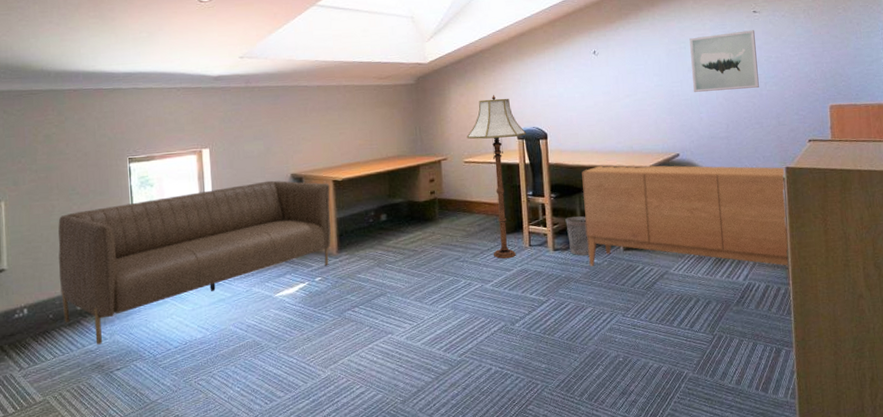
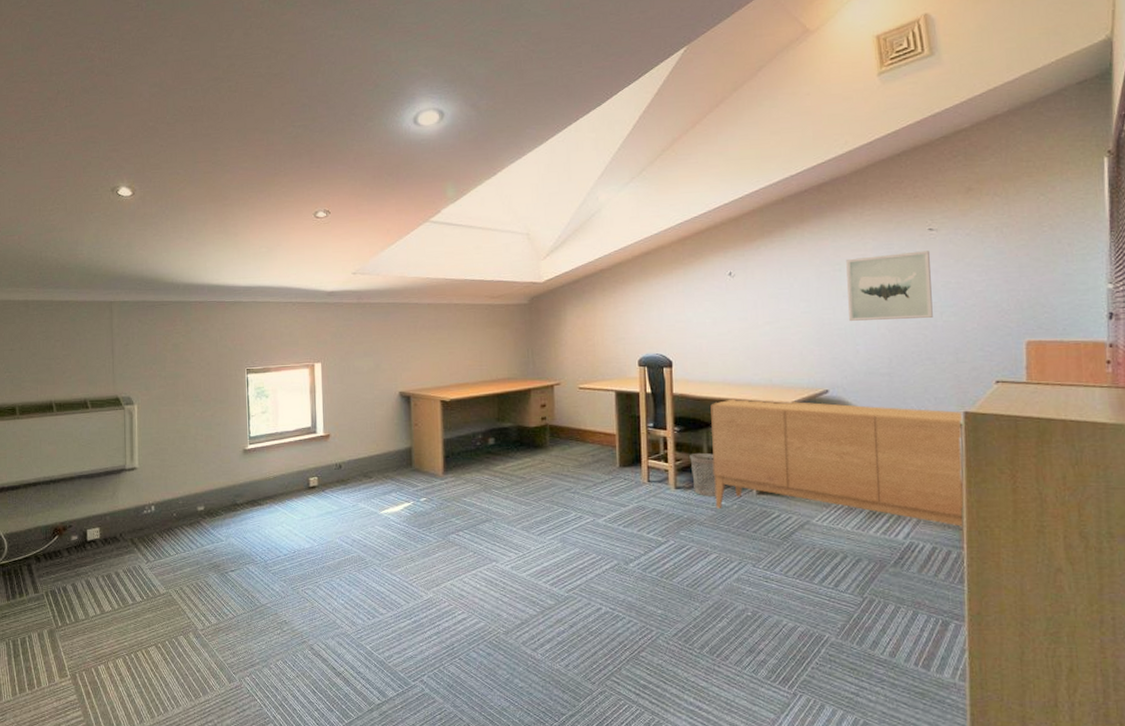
sofa: present [58,180,331,345] -> none [182,397,438,546]
floor lamp: present [466,94,527,259] -> none [582,317,649,494]

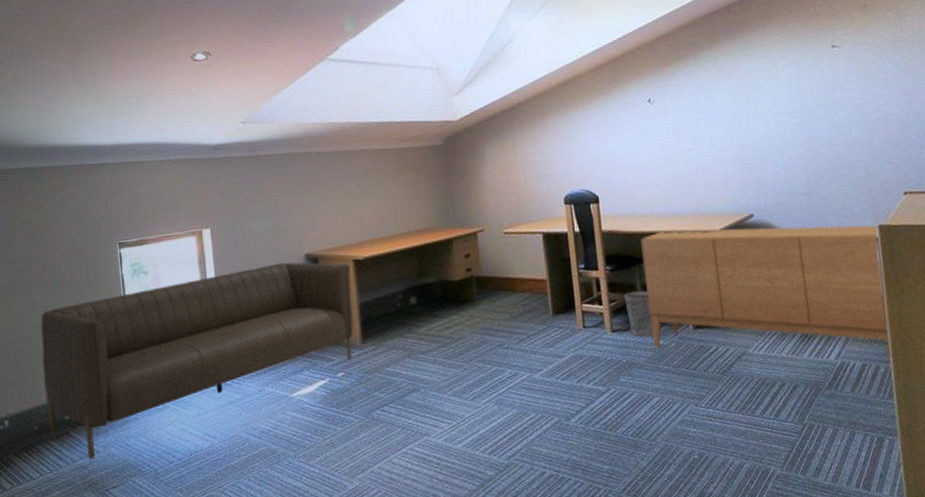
sofa: none [182,397,438,546] -> present [41,262,354,460]
wall art: present [846,250,933,321] -> none [759,67,843,142]

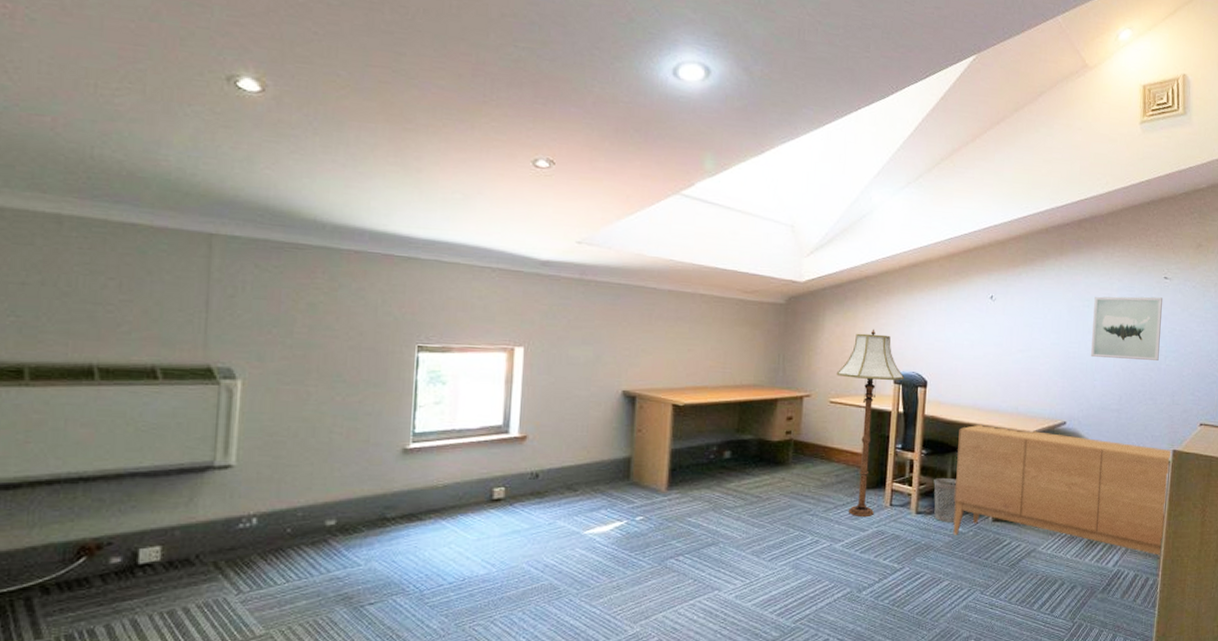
sofa: present [41,262,354,460] -> none [305,395,668,572]
floor lamp: none [505,153,575,344] -> present [836,329,905,518]
wall art: none [759,67,843,142] -> present [1091,296,1162,362]

